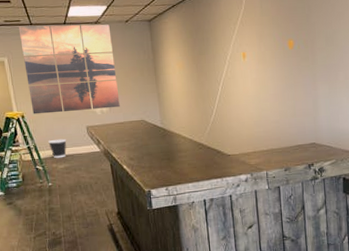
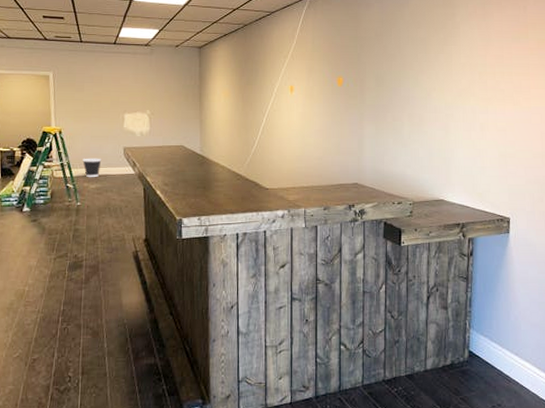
wall art: present [18,24,120,115] -> none [68,42,161,131]

